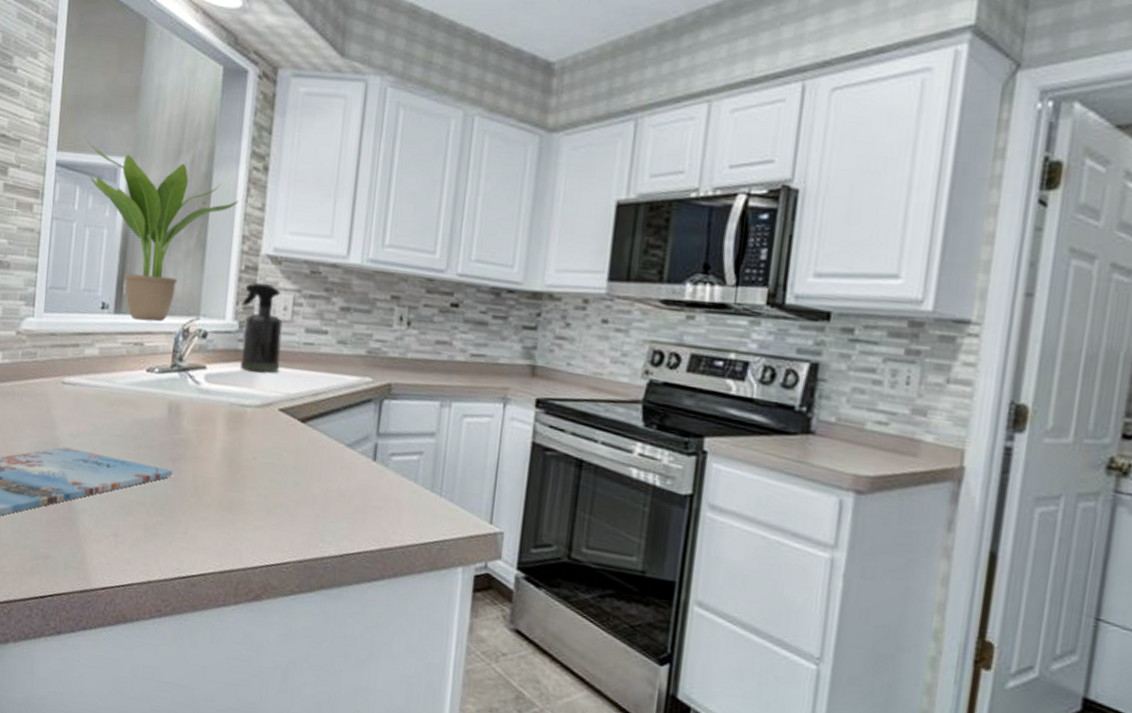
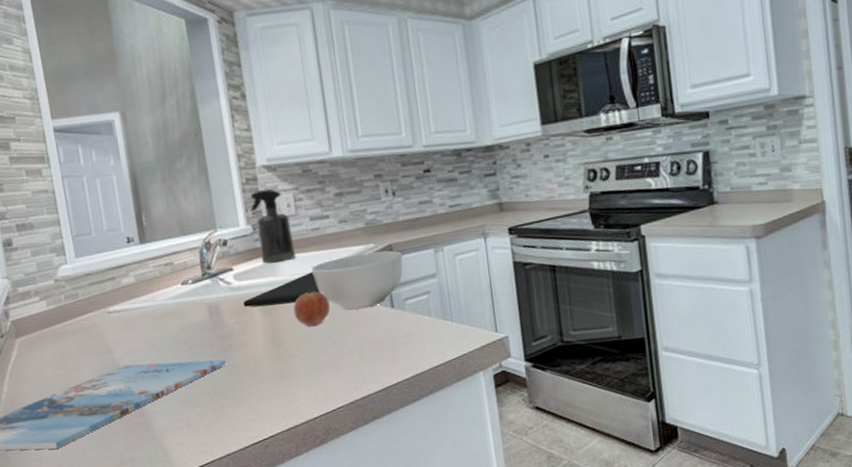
potted plant: present [85,136,238,322] -> none [74,102,226,245]
cutting board: none [207,393,297,424] -> present [243,272,321,307]
fruit: none [260,411,304,459] -> present [293,287,330,327]
bowl: none [293,384,402,453] -> present [312,250,403,310]

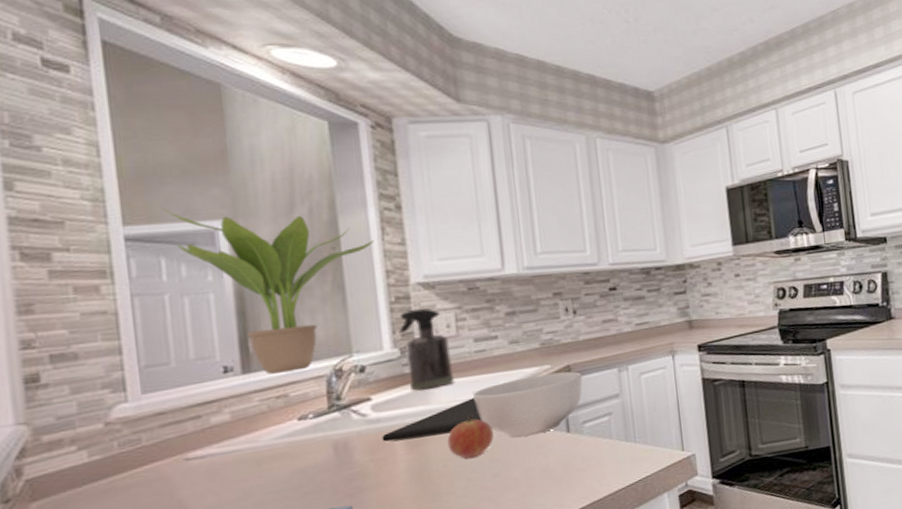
potted plant: none [74,102,226,245] -> present [160,206,373,374]

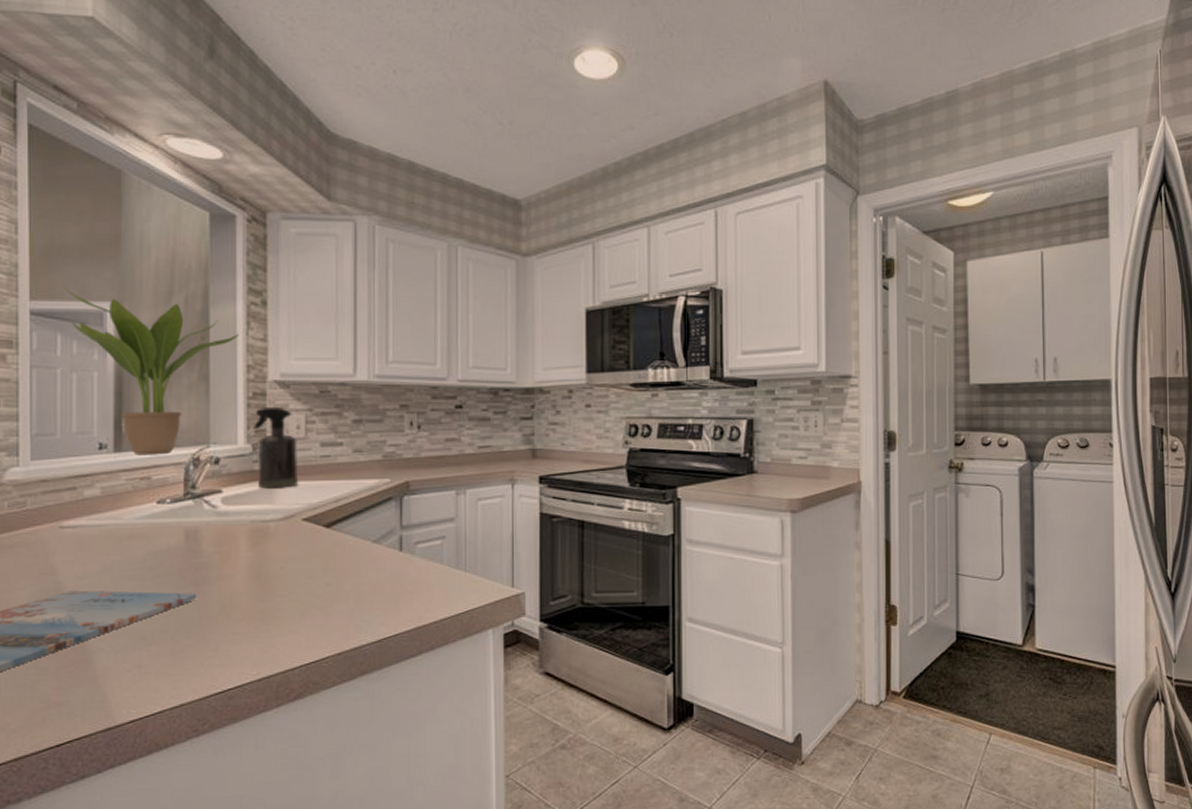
cutting board: present [382,398,483,442] -> none [228,503,321,535]
fruit: present [447,415,494,459] -> none [286,520,329,564]
bowl: present [473,371,583,438] -> none [315,488,420,549]

